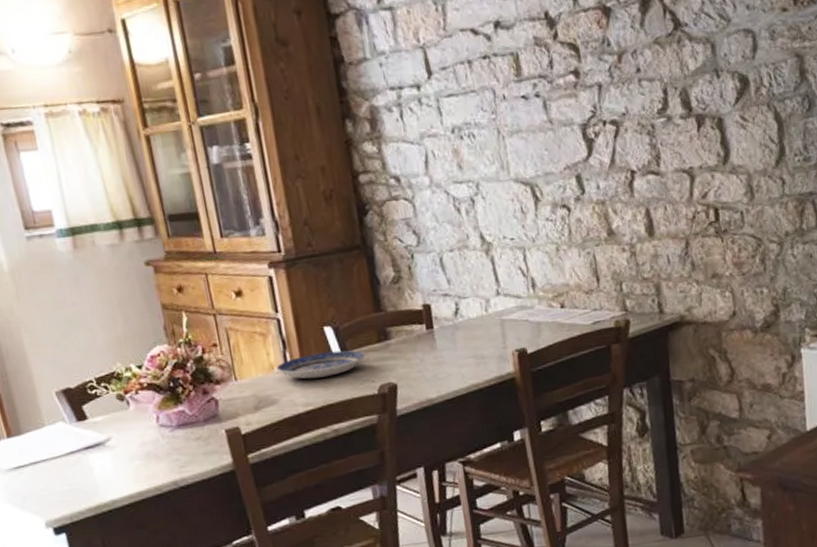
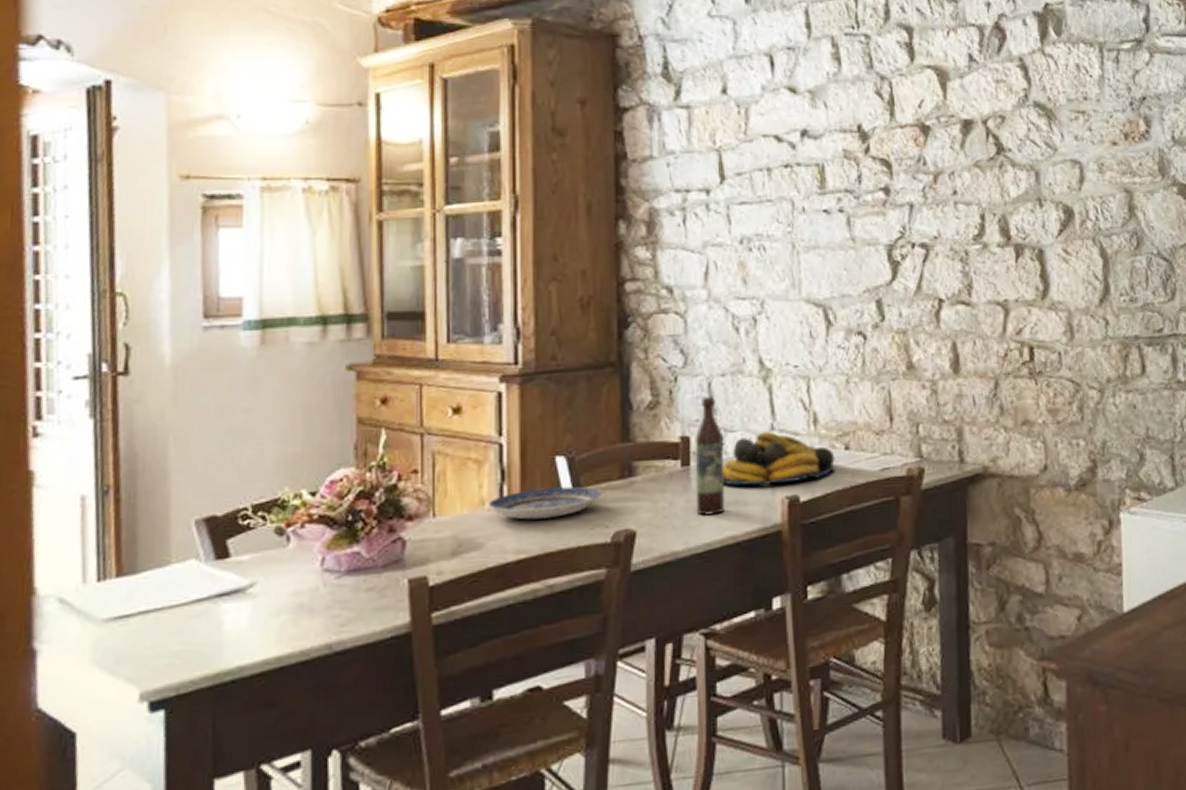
wine bottle: none [434,269,467,369] -> present [694,396,726,516]
fruit bowl: none [460,296,555,343] -> present [723,431,835,486]

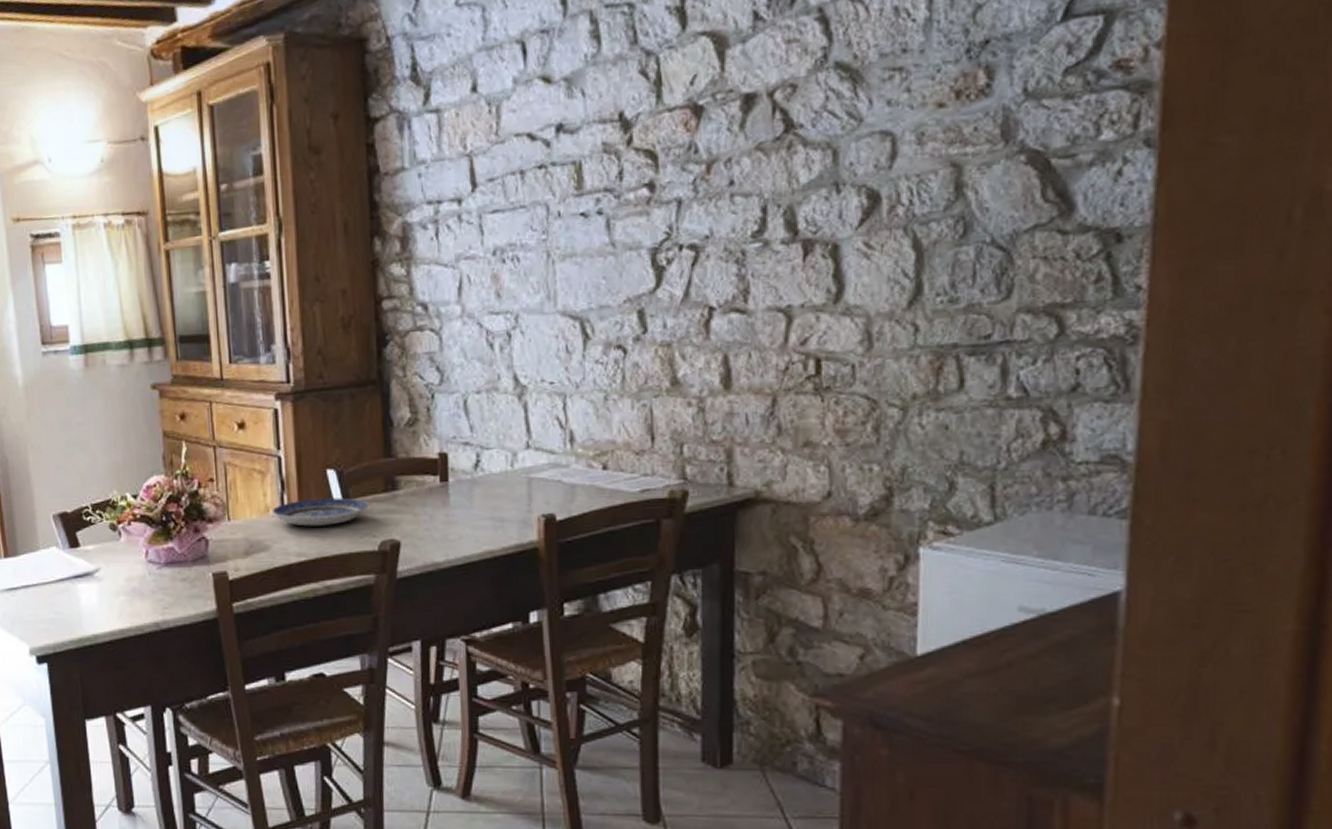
wine bottle: present [694,396,726,516] -> none [452,413,483,530]
fruit bowl: present [723,431,835,486] -> none [480,449,593,503]

